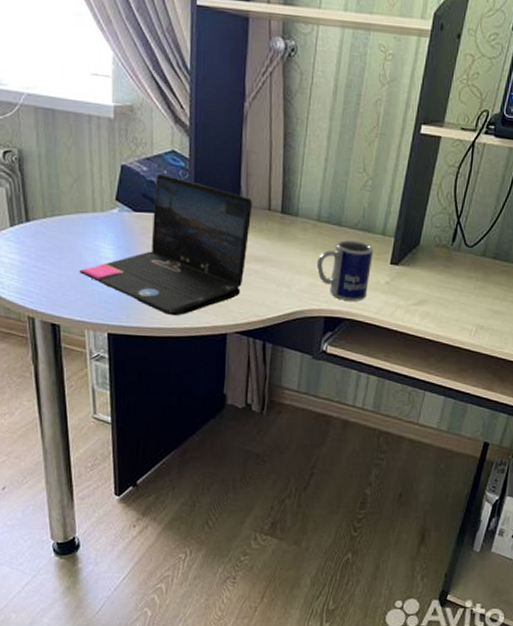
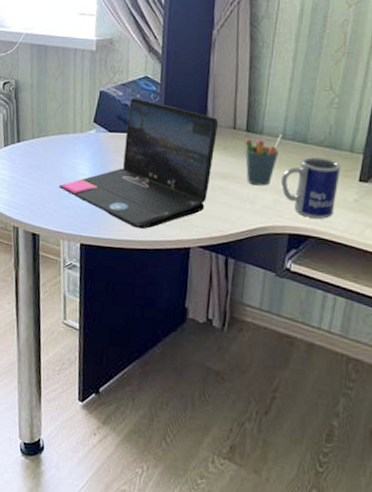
pen holder: none [280,215,318,270] -> present [245,133,283,186]

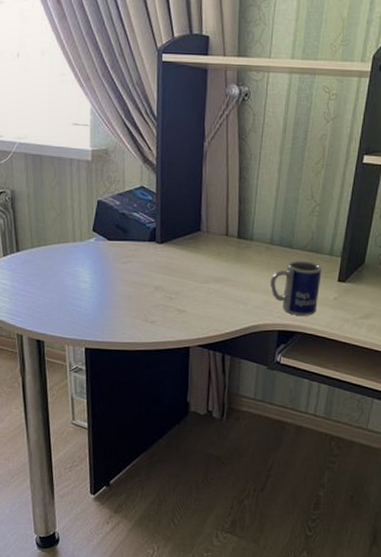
laptop: present [59,97,218,229] -> none [61,206,212,331]
pen holder: present [245,133,283,186] -> none [237,239,271,288]

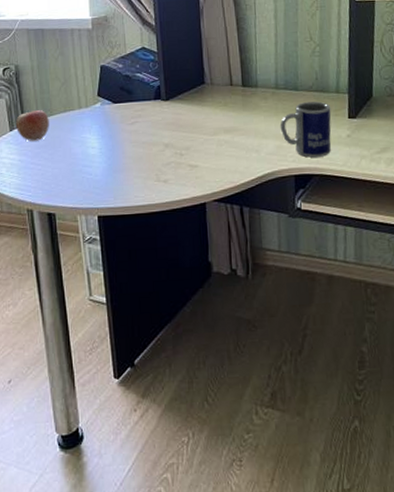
apple: none [9,238,43,269] -> present [15,110,49,142]

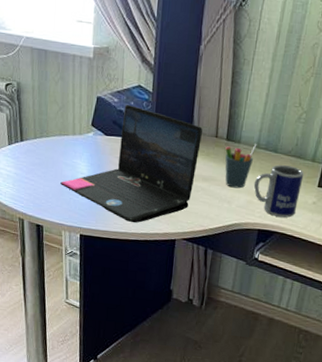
apple: present [15,110,49,142] -> none [13,129,45,159]
laptop: none [70,68,217,192] -> present [60,104,203,223]
pen holder: none [243,84,276,135] -> present [224,143,257,189]

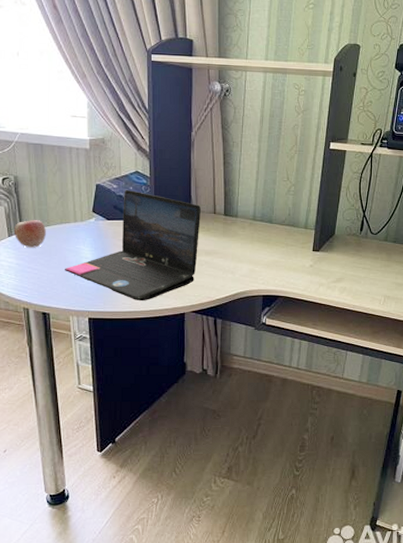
apple: none [13,129,45,159] -> present [13,220,46,248]
pen holder: present [224,143,257,189] -> none [224,216,253,259]
mug: present [253,165,304,218] -> none [254,234,299,282]

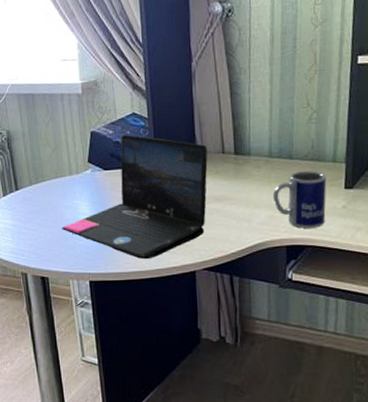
apple: present [13,220,46,248] -> none [8,176,41,207]
mug: none [254,234,299,282] -> present [272,171,327,228]

